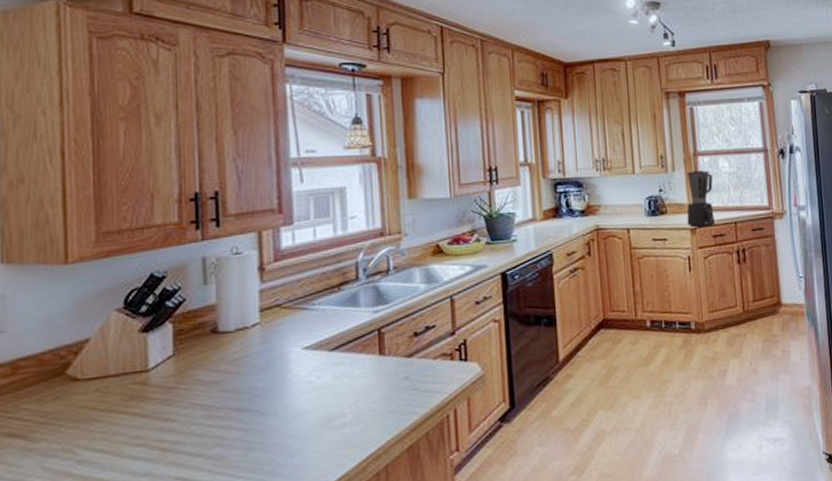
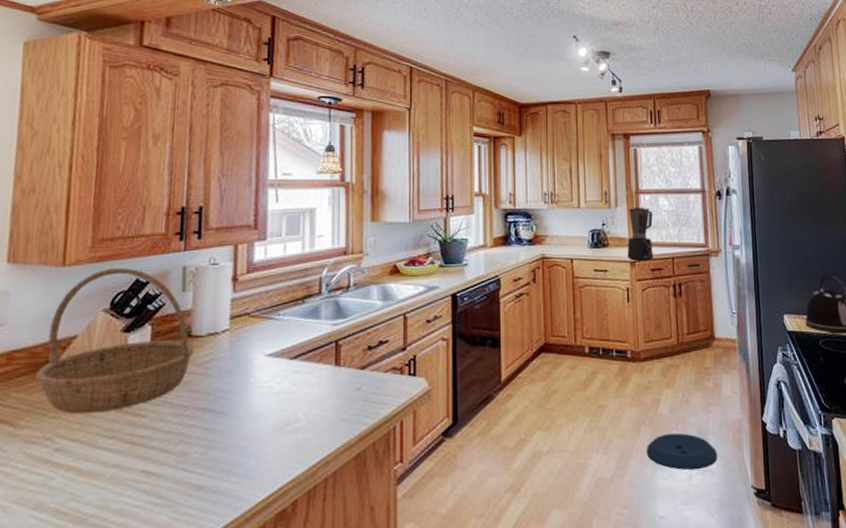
basket: none [46,262,223,423] -> present [35,267,195,414]
robot vacuum: none [715,403,788,441] -> present [647,432,717,470]

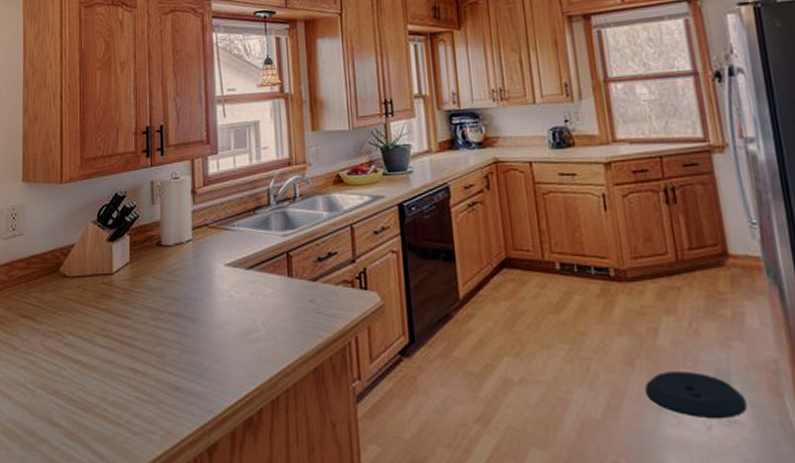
basket: present [35,267,195,414] -> none [47,183,165,313]
blender: present [627,208,654,262] -> none [597,98,635,163]

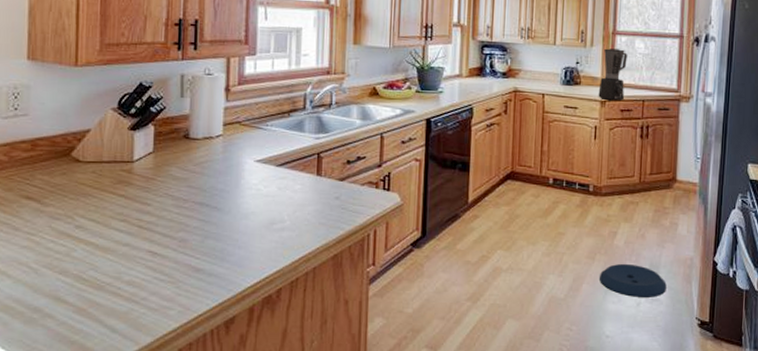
blender: none [597,98,635,163] -> present [598,48,627,102]

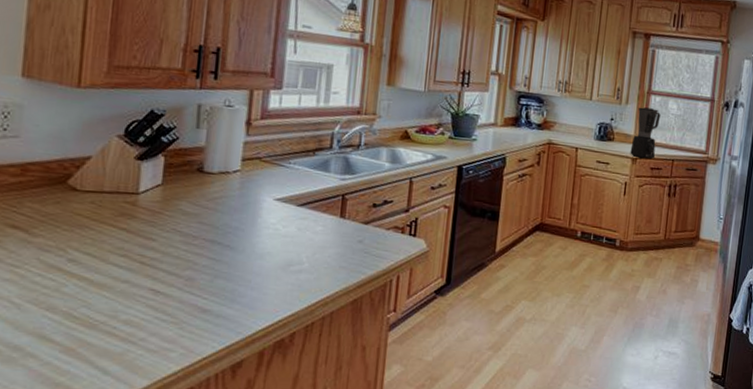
robot vacuum: present [600,263,667,297] -> none [620,317,684,351]

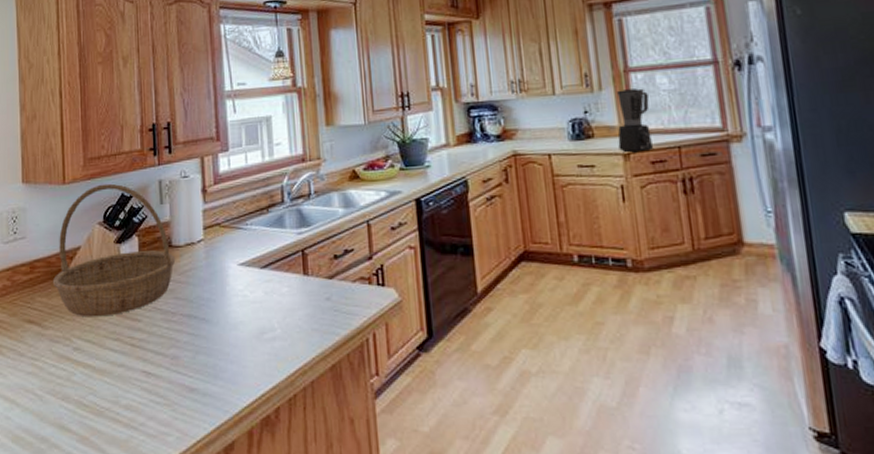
basket: none [49,95,206,232] -> present [52,183,176,317]

